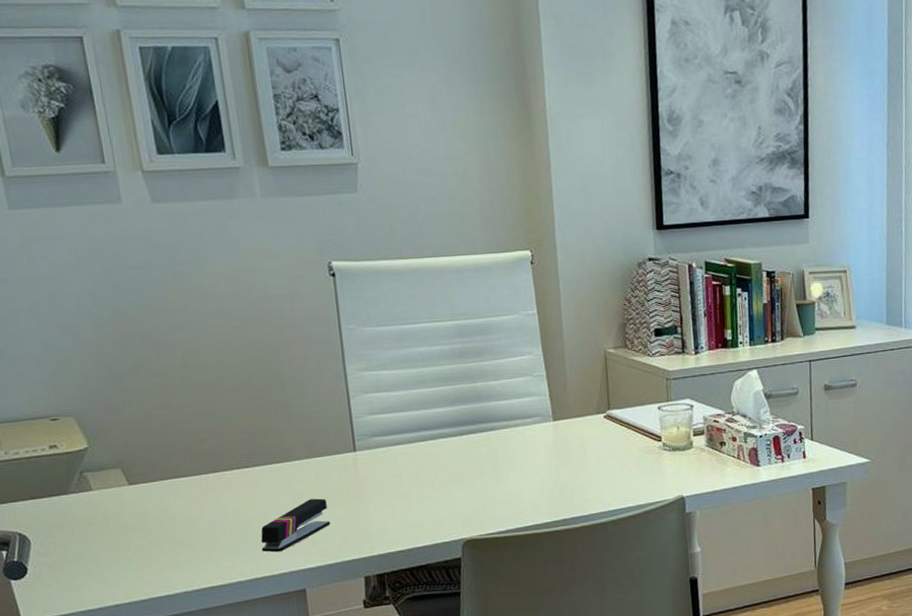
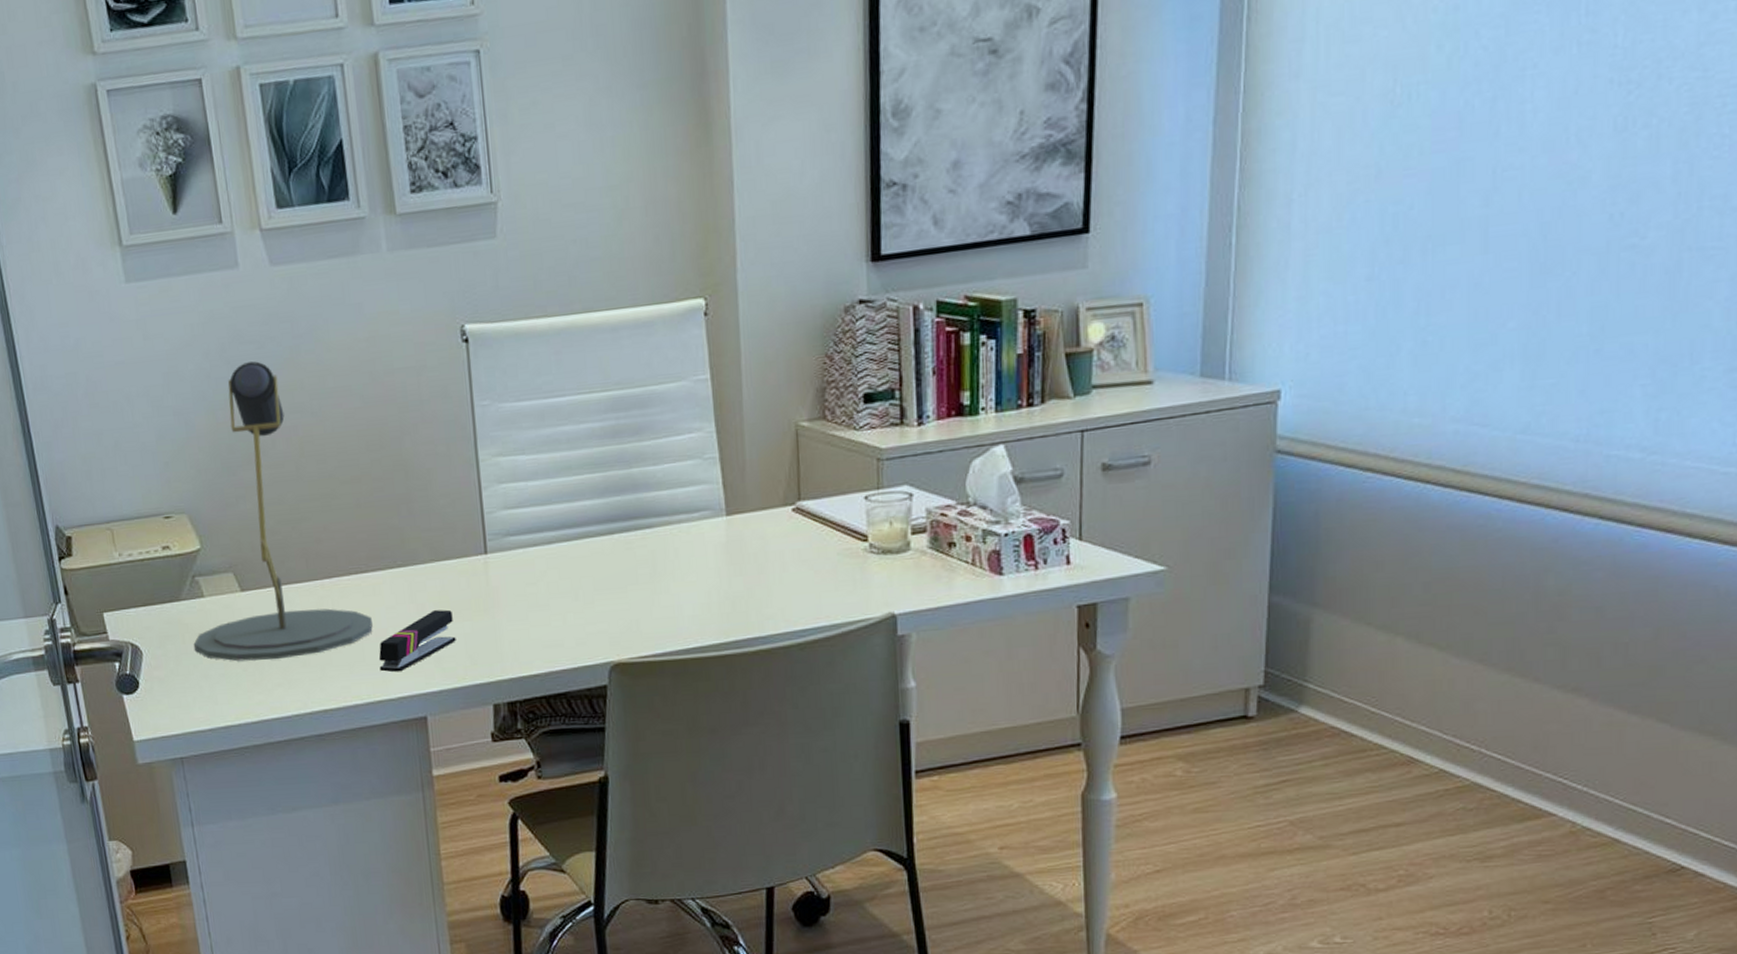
desk lamp: none [82,284,255,547] -> present [193,361,373,662]

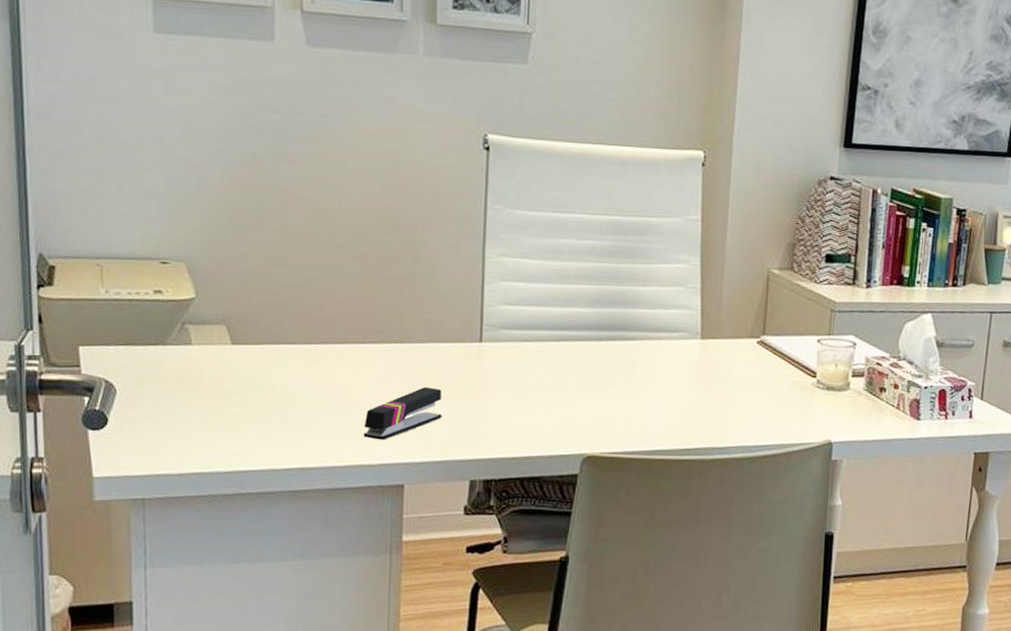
desk lamp: present [193,361,373,662] -> none [173,130,362,415]

